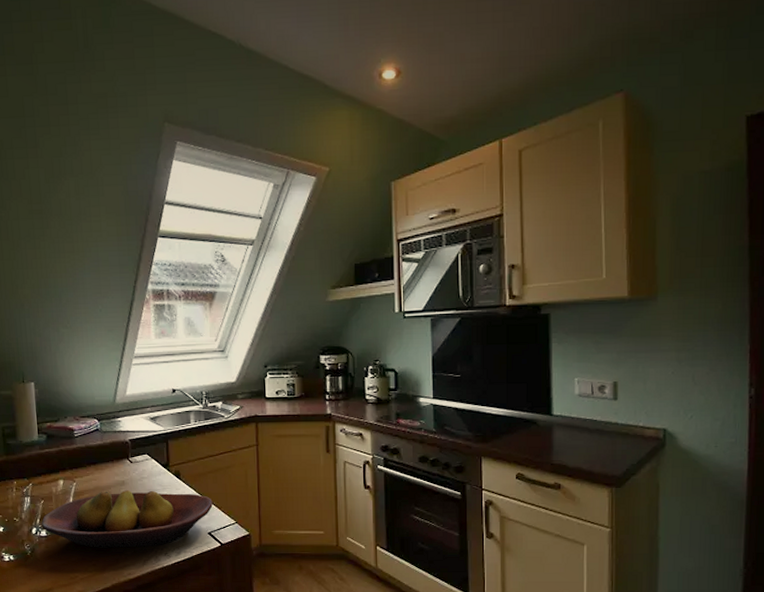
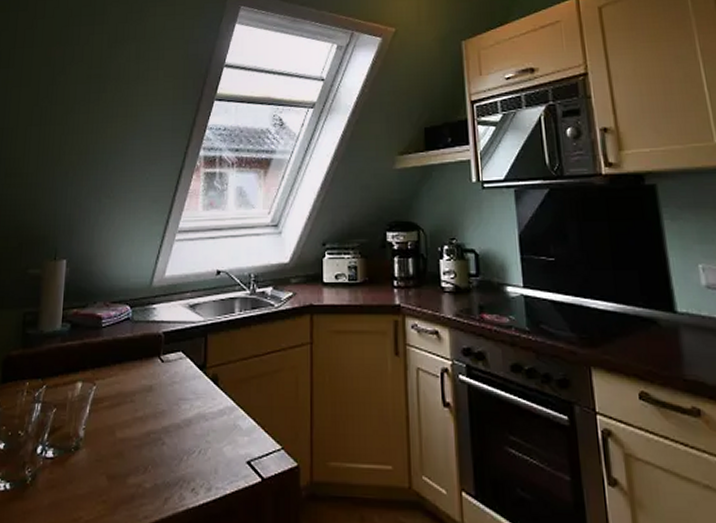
fruit bowl: present [41,489,213,548] -> none [49,397,255,479]

